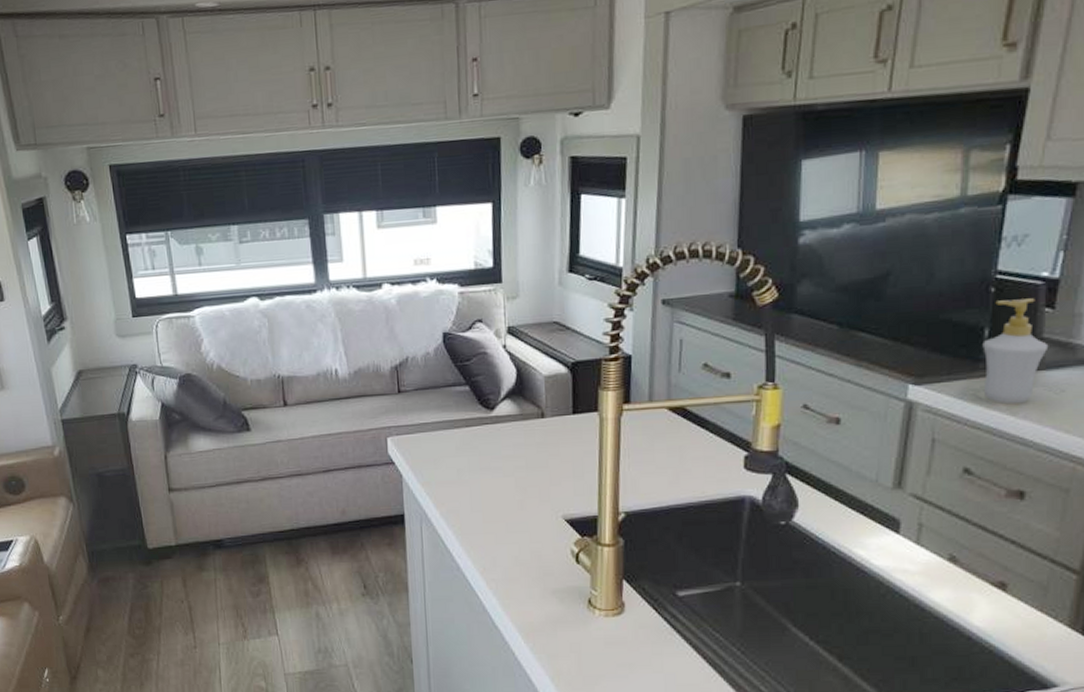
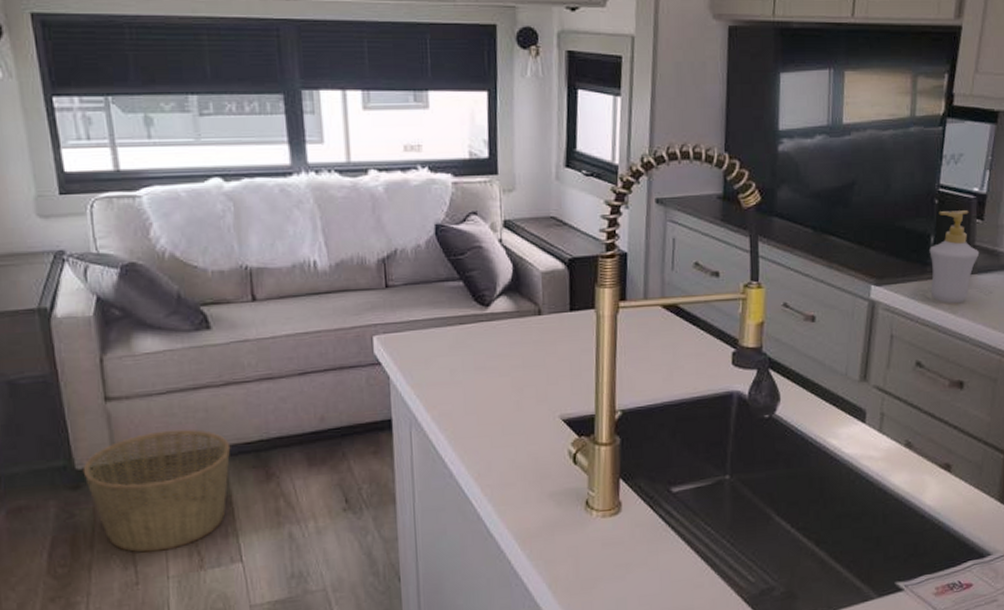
basket: none [153,517,268,622] -> present [82,429,231,553]

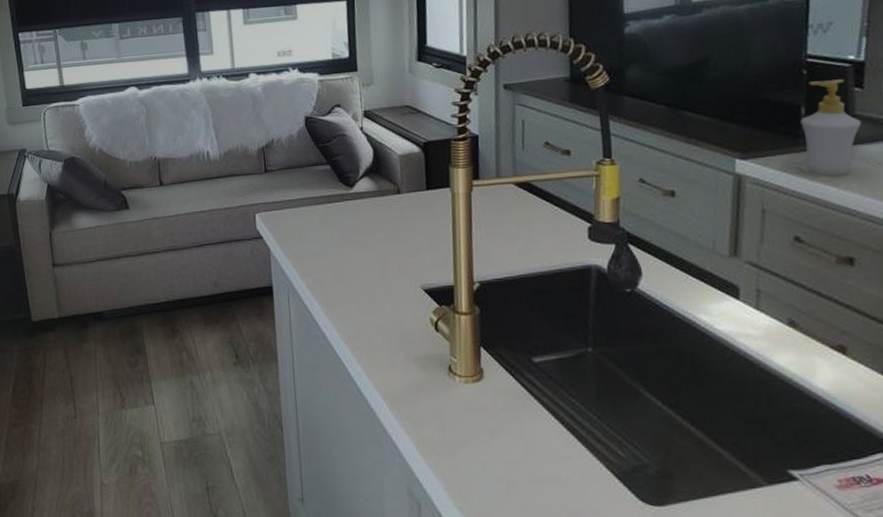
basket: present [82,429,231,553] -> none [37,291,145,393]

